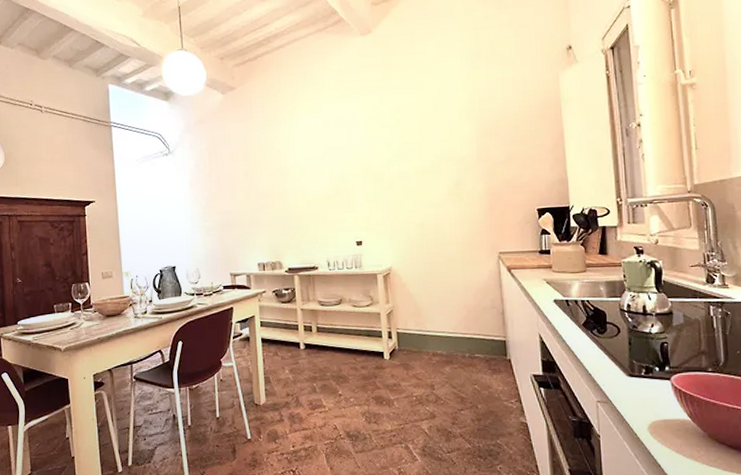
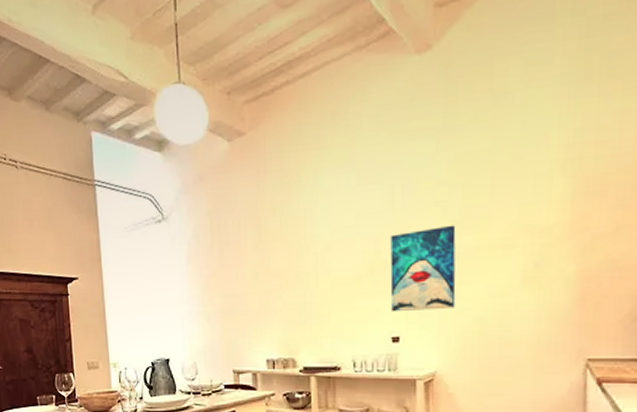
wall art: none [351,156,402,222] -> present [390,225,456,312]

